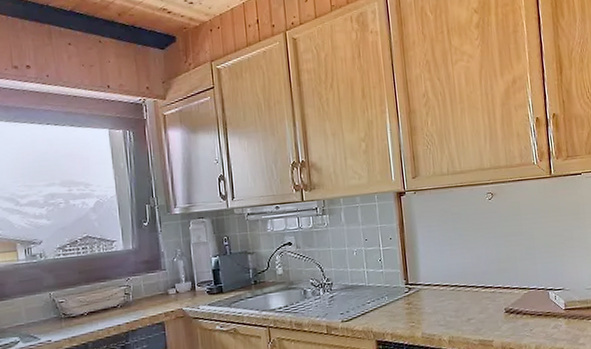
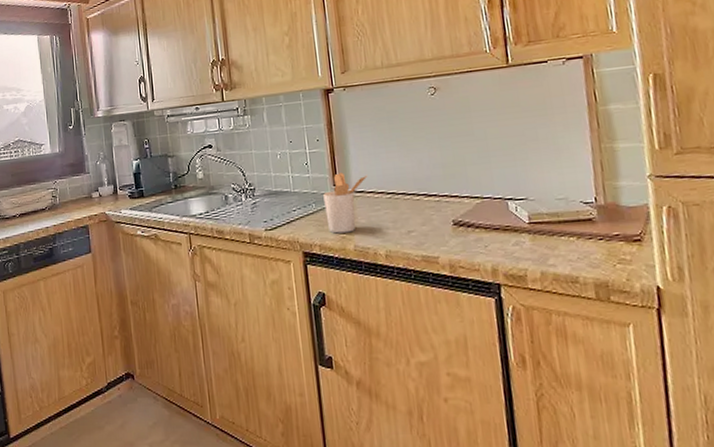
utensil holder: none [395,268,434,323] -> present [323,173,368,234]

